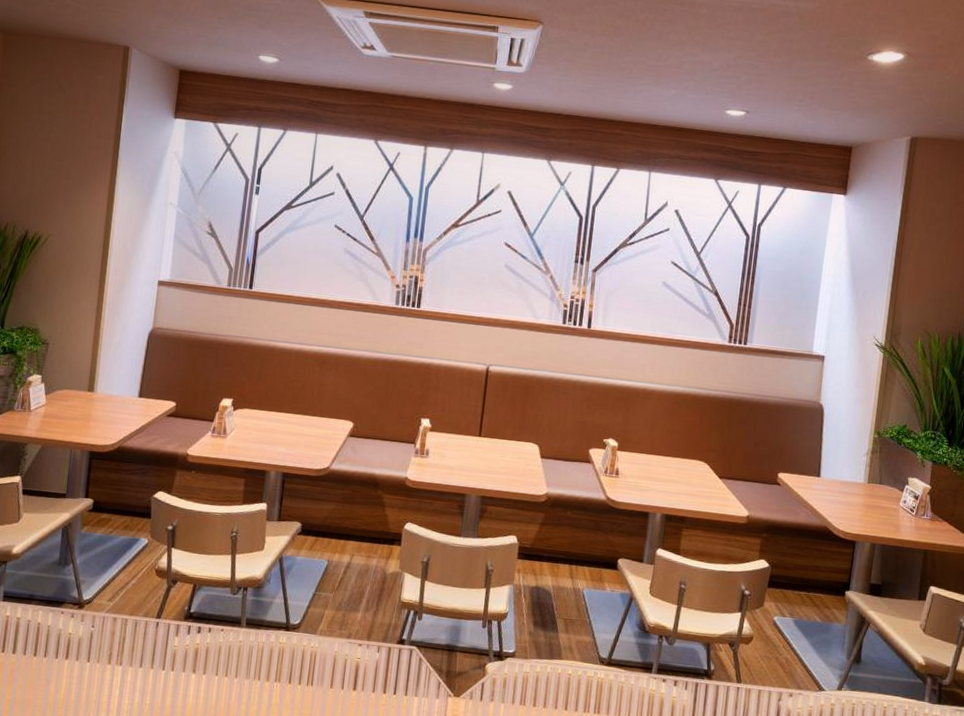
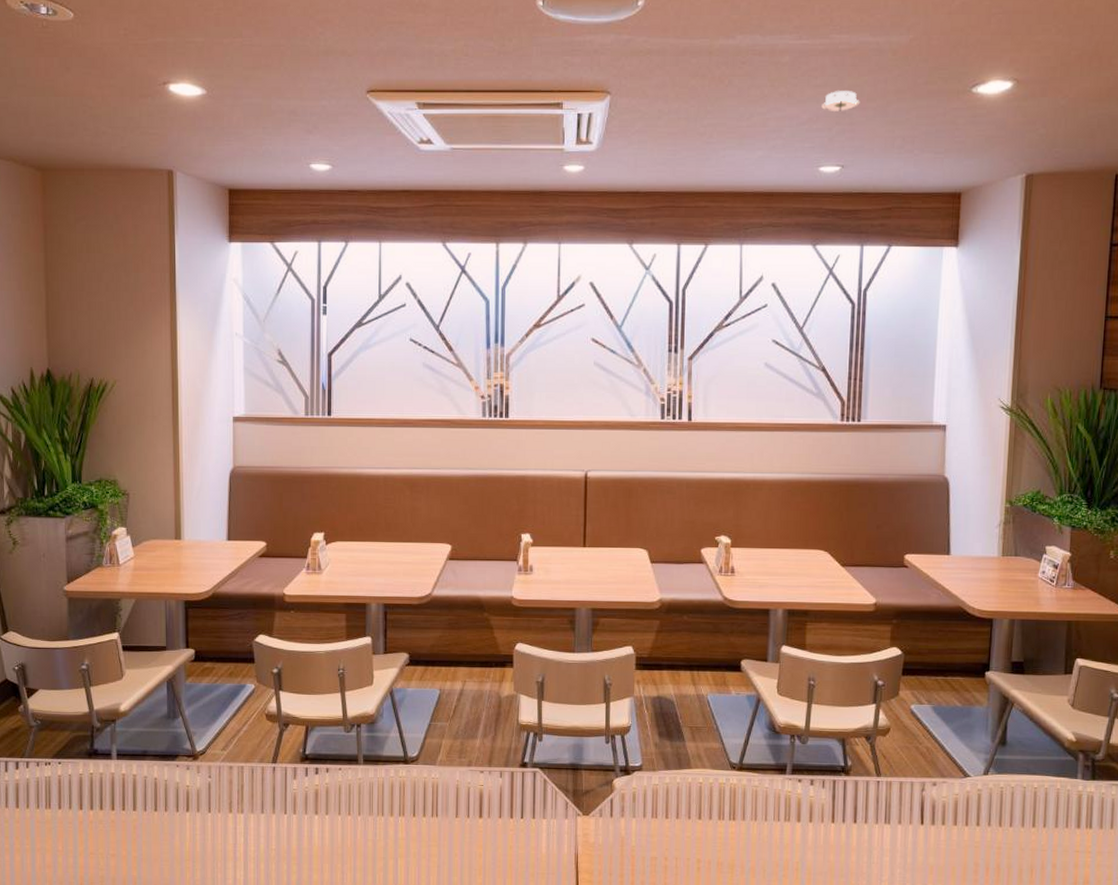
smoke detector: none [731,44,768,63] -> present [820,91,860,113]

